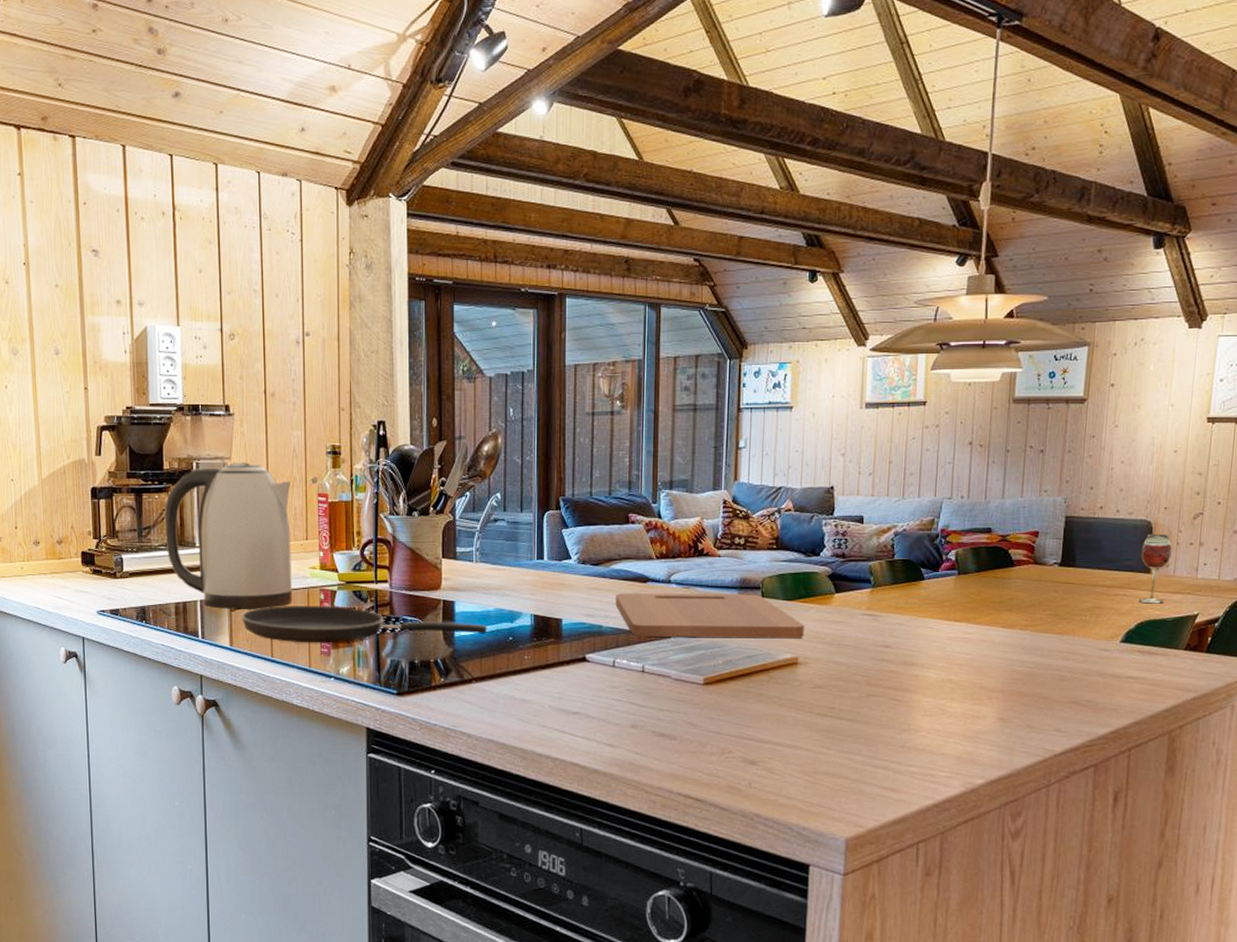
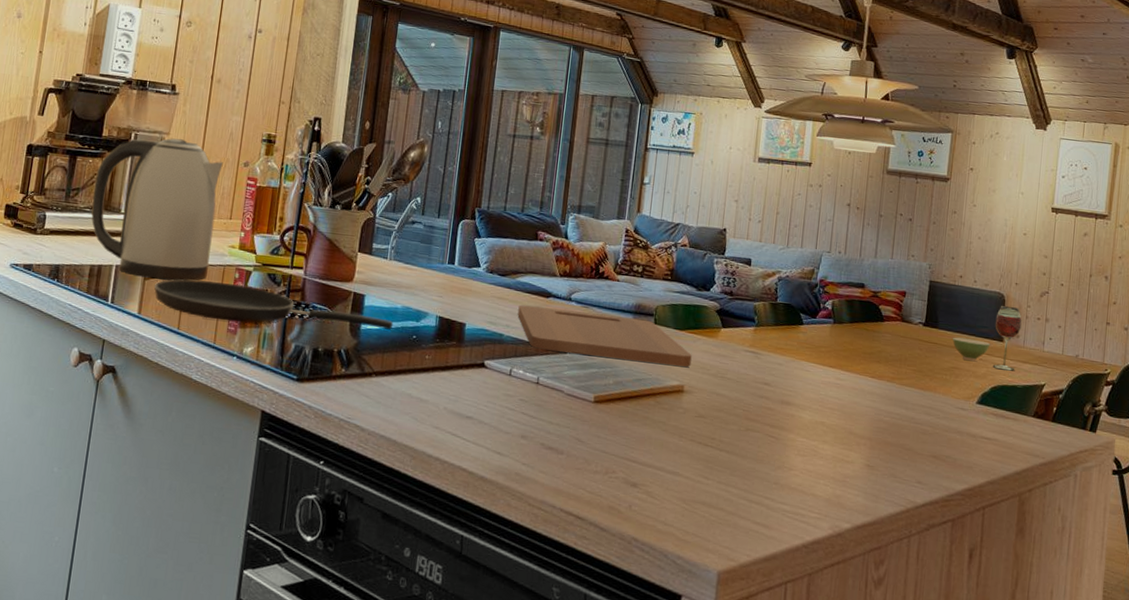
bowl: none [1093,574,1136,598] -> present [953,337,991,362]

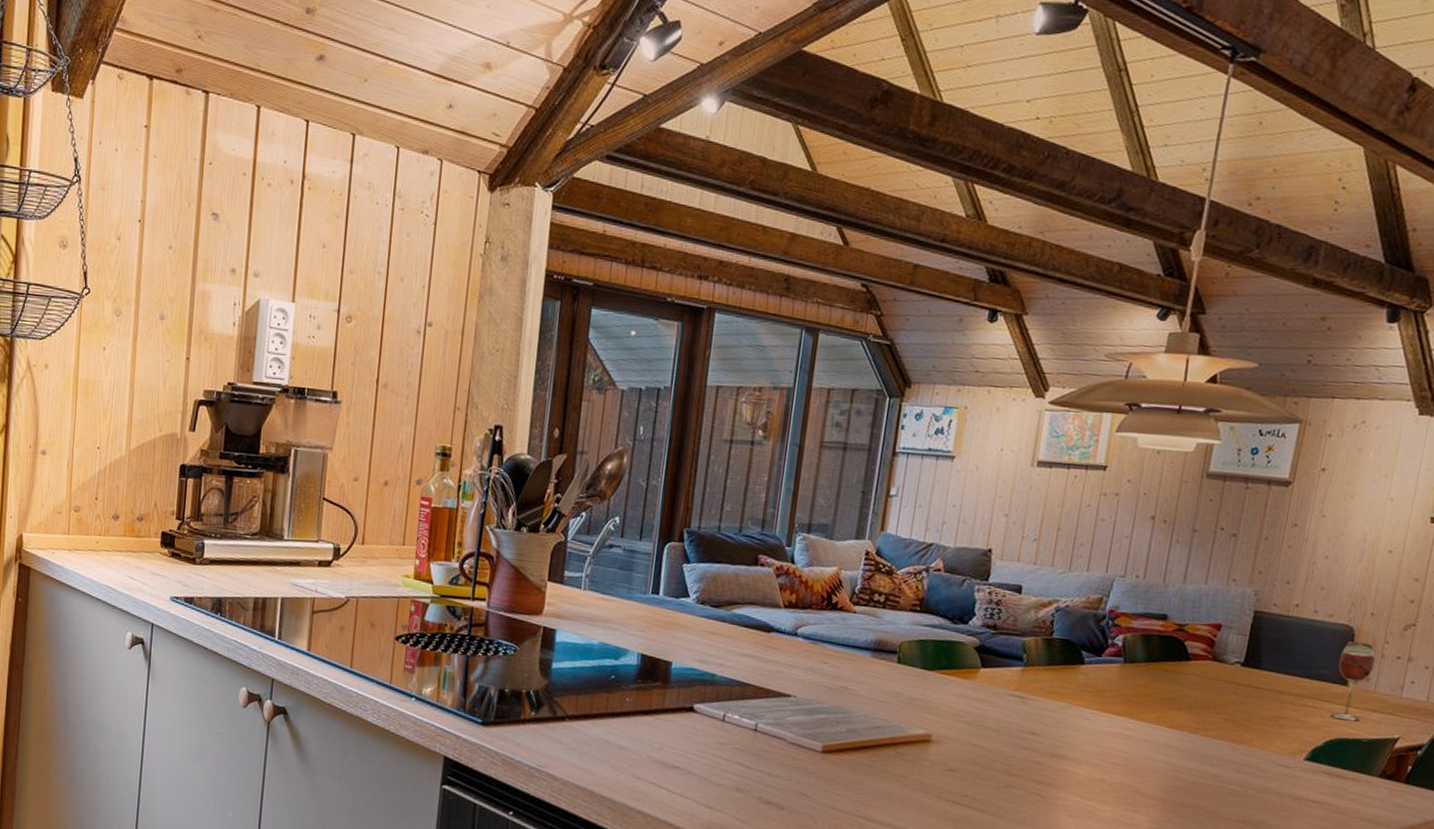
kettle: present [91,138,224,281] -> none [252,453,394,614]
frying pan: present [154,279,394,330] -> none [323,613,589,669]
cutting board: present [517,305,692,367] -> none [733,640,943,713]
bowl: present [953,337,991,362] -> none [1279,679,1330,710]

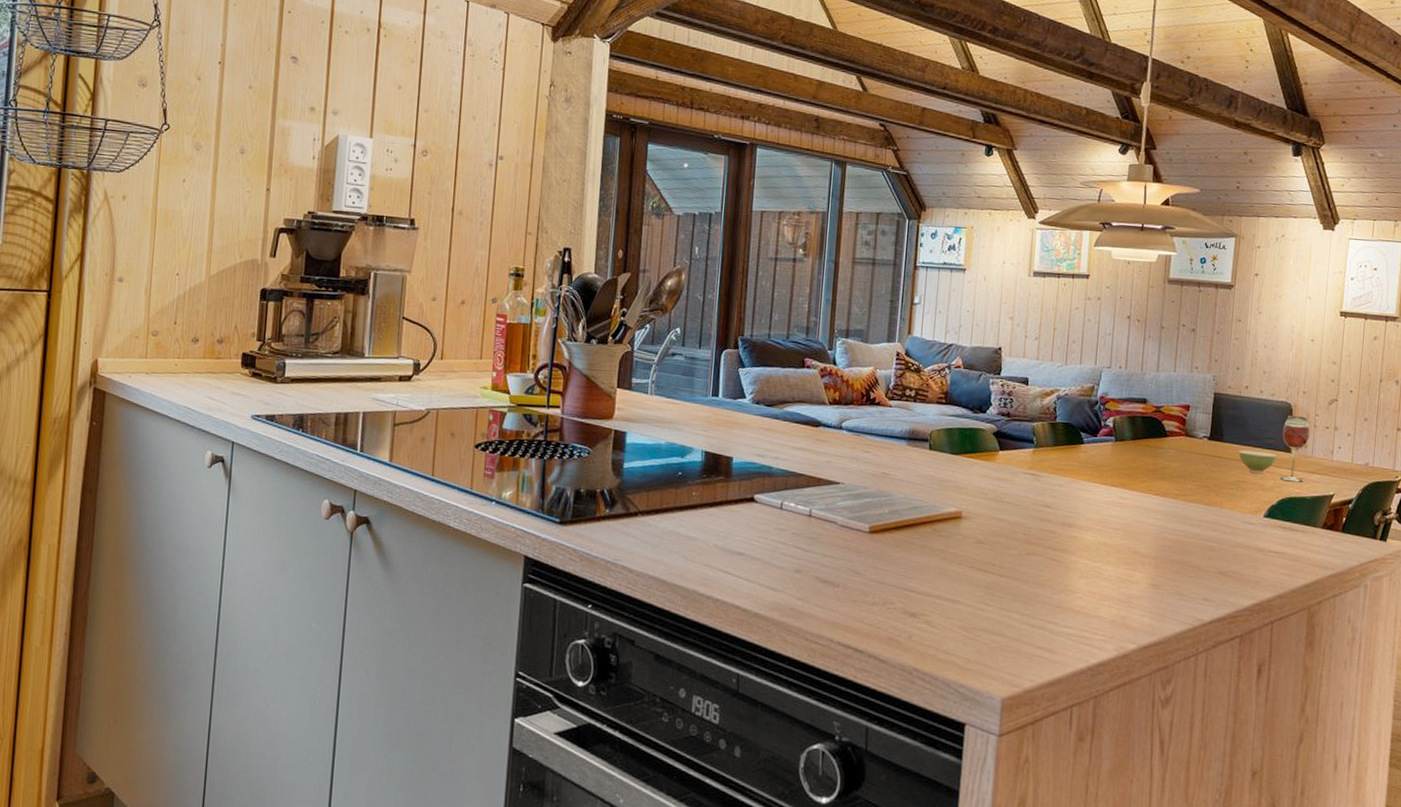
bowl: none [1279,679,1330,710] -> present [1239,450,1278,474]

